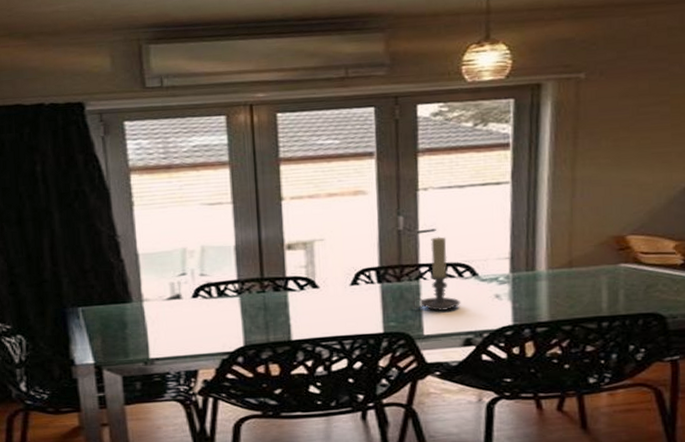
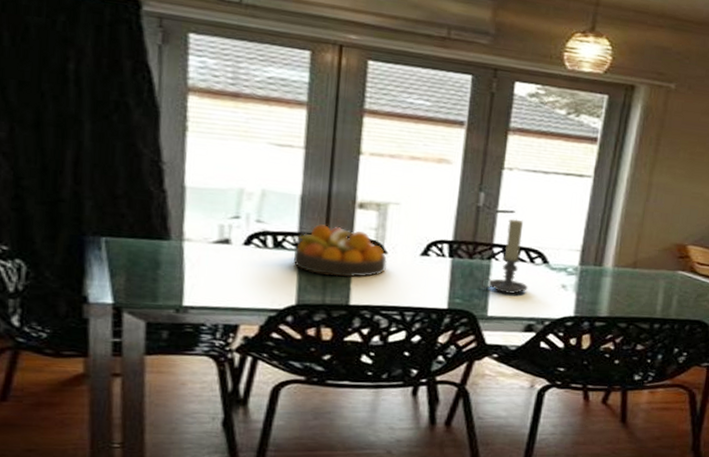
fruit bowl: none [235,269,320,315] -> present [293,224,387,278]

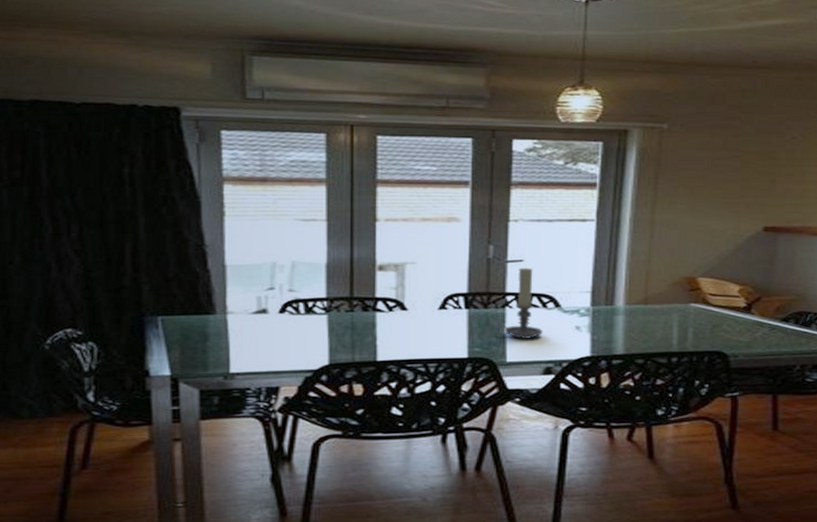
fruit bowl: present [293,224,387,278] -> none [323,288,408,335]

